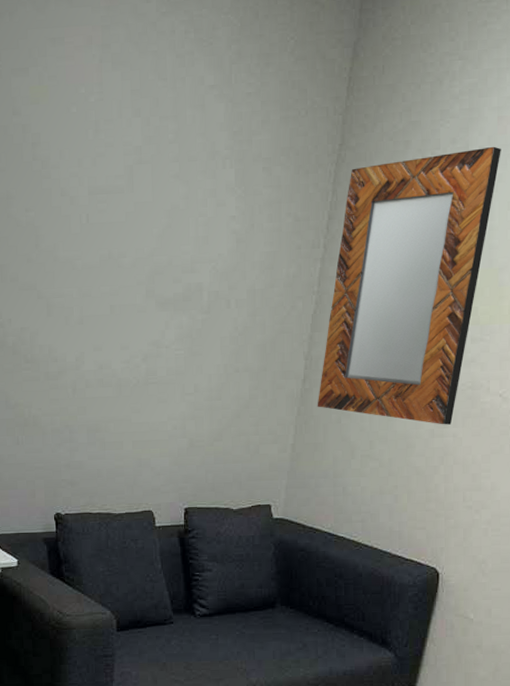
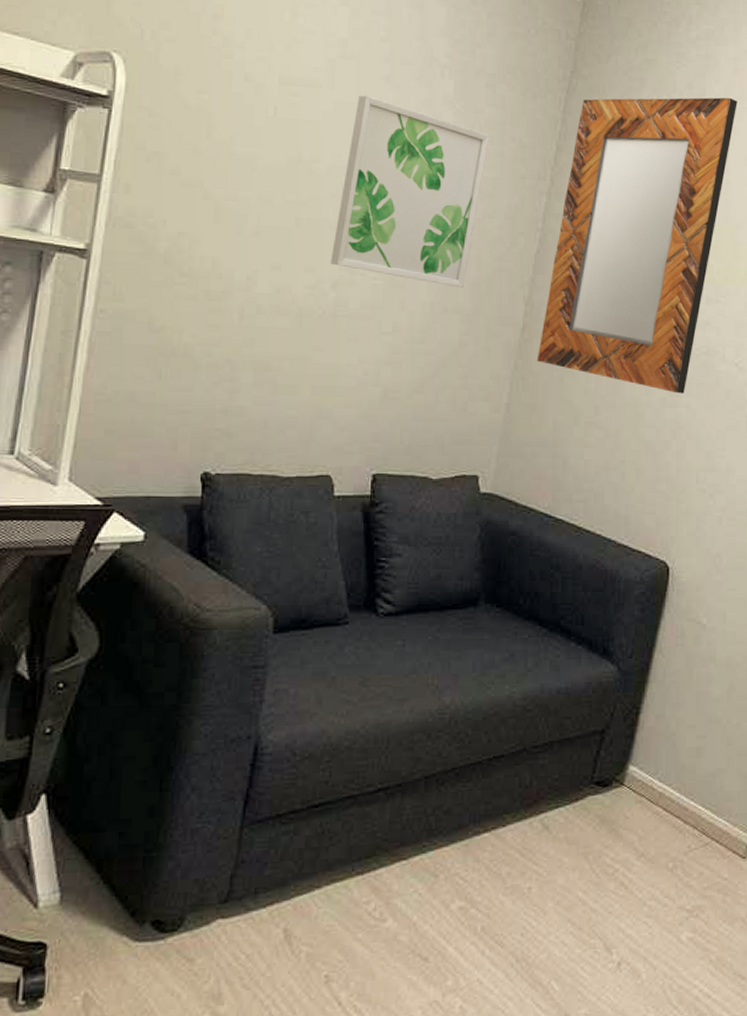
wall art: none [140,193,268,350] -> present [330,95,490,288]

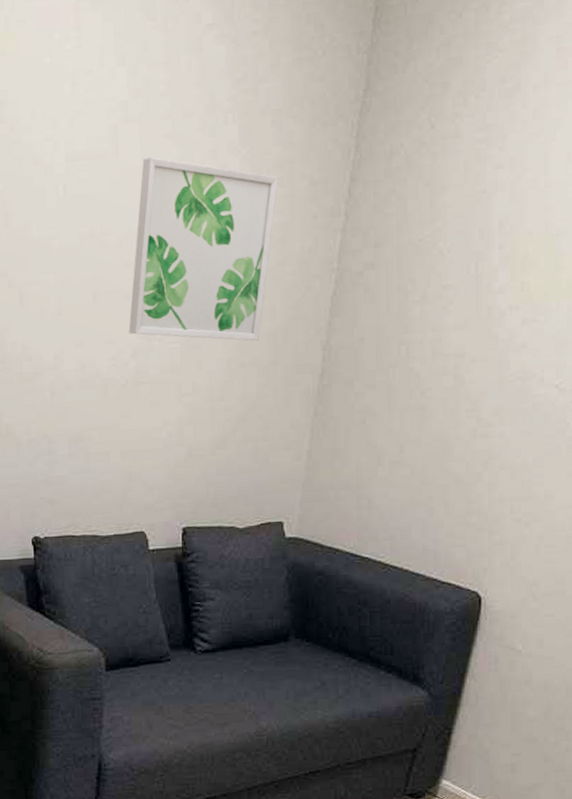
home mirror: present [537,97,737,394] -> none [337,84,560,424]

